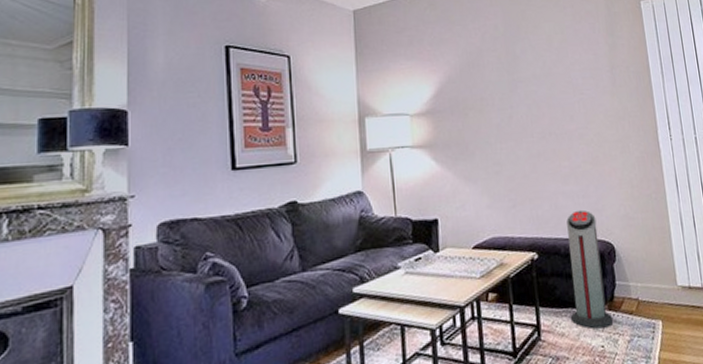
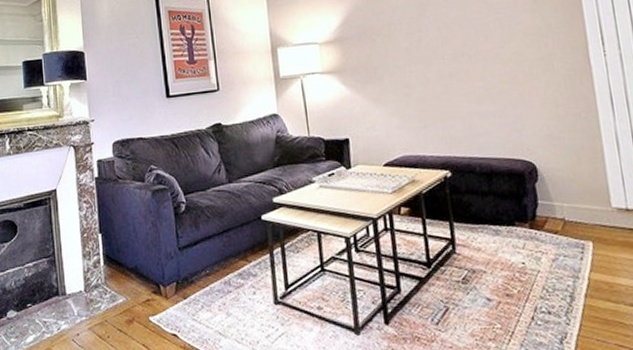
air purifier: present [566,210,614,329] -> none [482,129,536,246]

